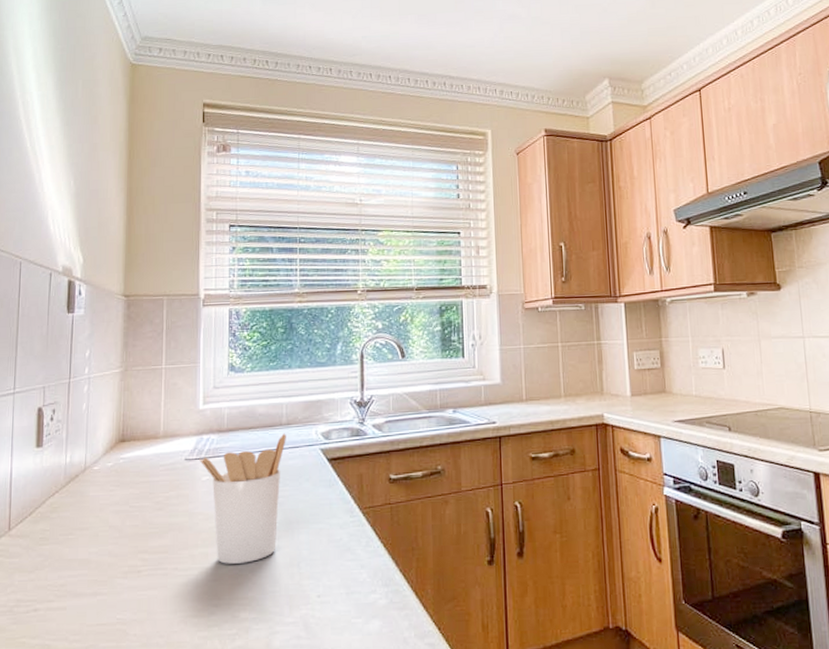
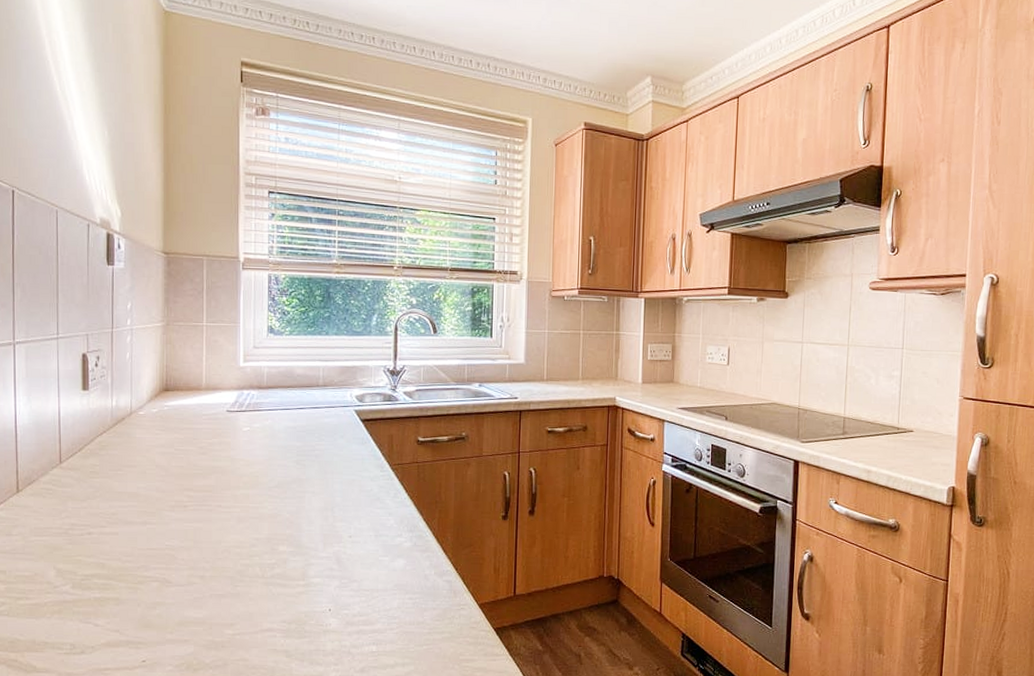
utensil holder: present [199,433,286,564] -> none [240,394,323,505]

